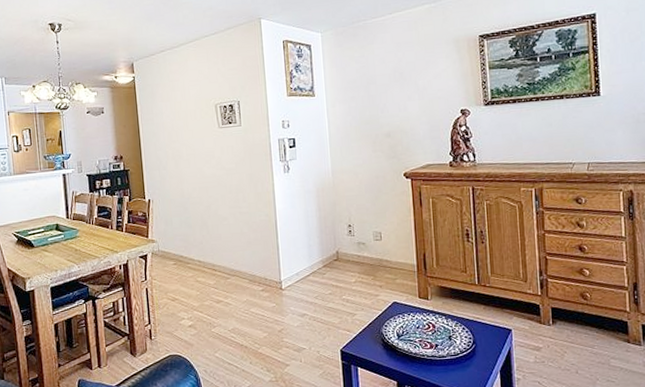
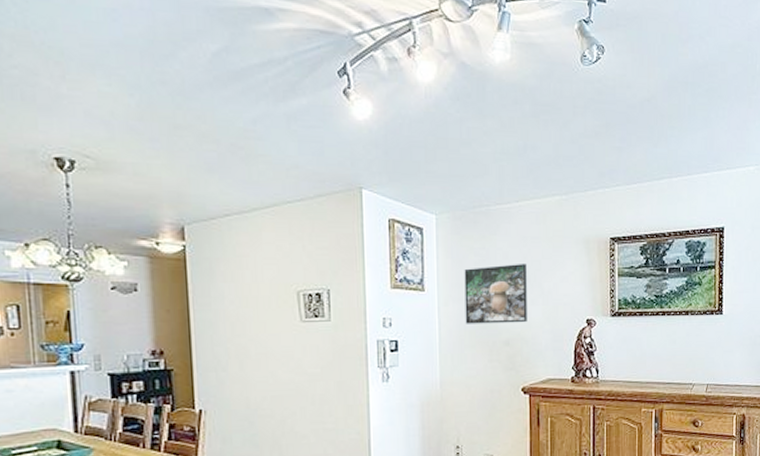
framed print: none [347,66,405,121] -> present [464,264,527,324]

